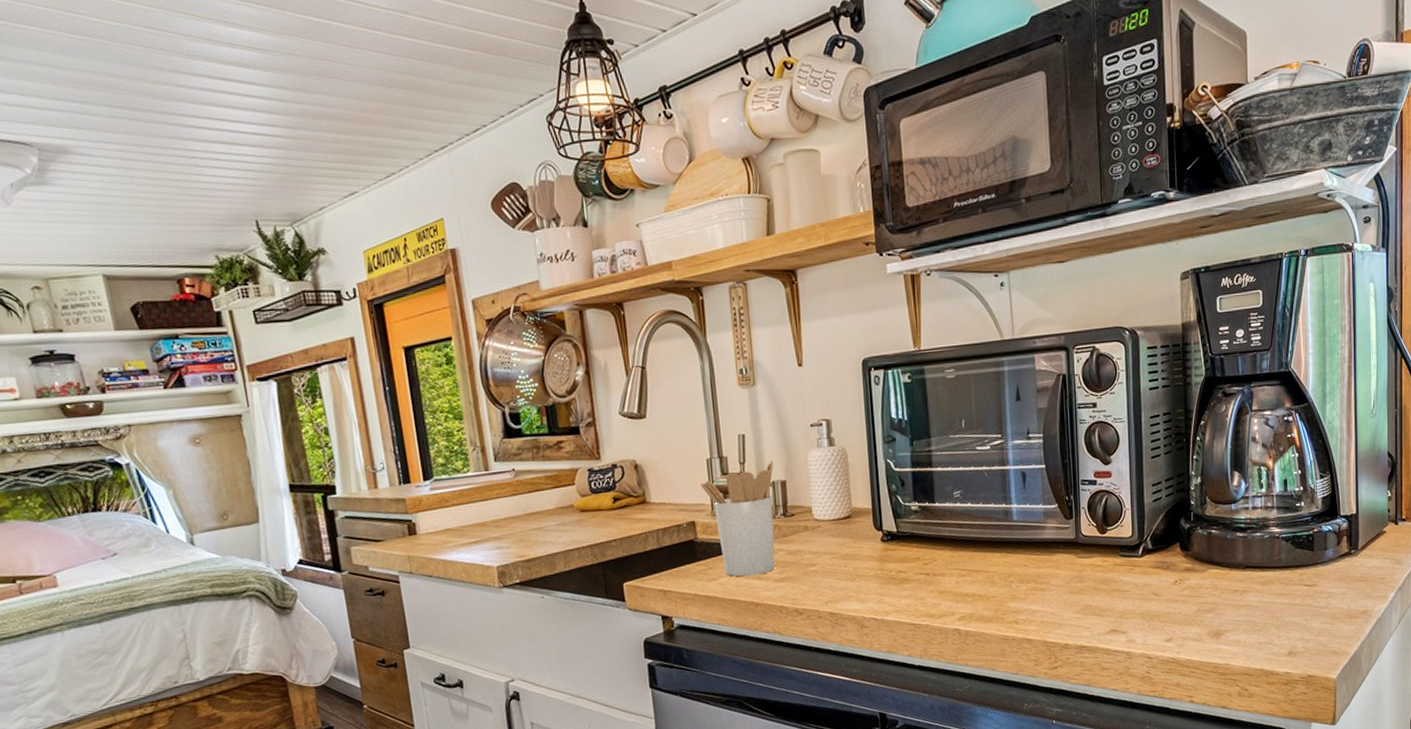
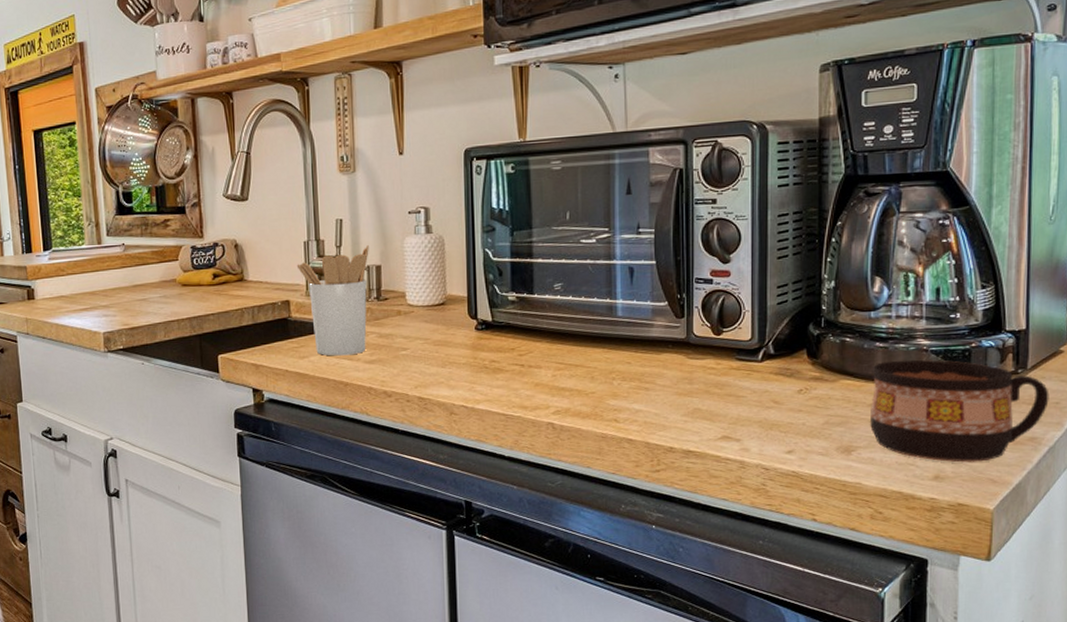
cup: none [1234,545,1376,639] -> present [869,359,1049,463]

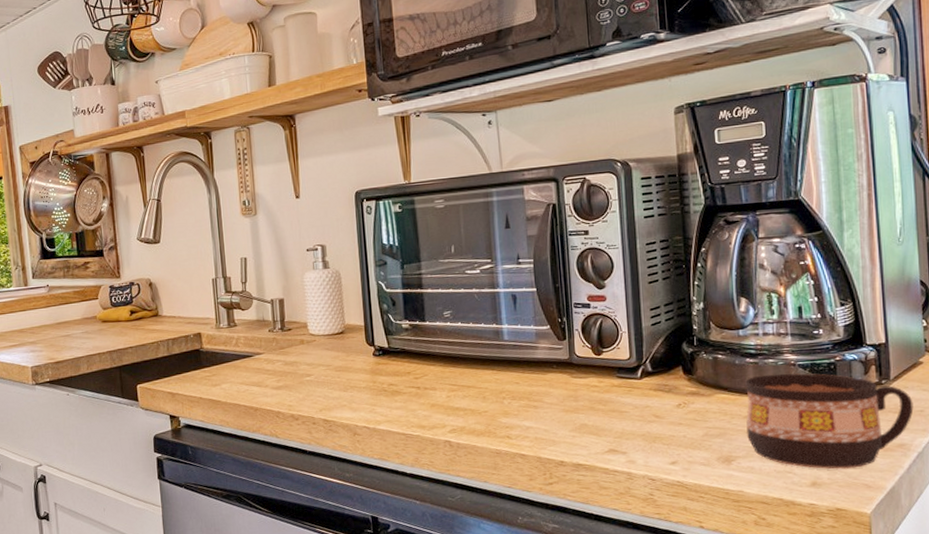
utensil holder: present [296,245,369,356] -> none [206,281,273,383]

